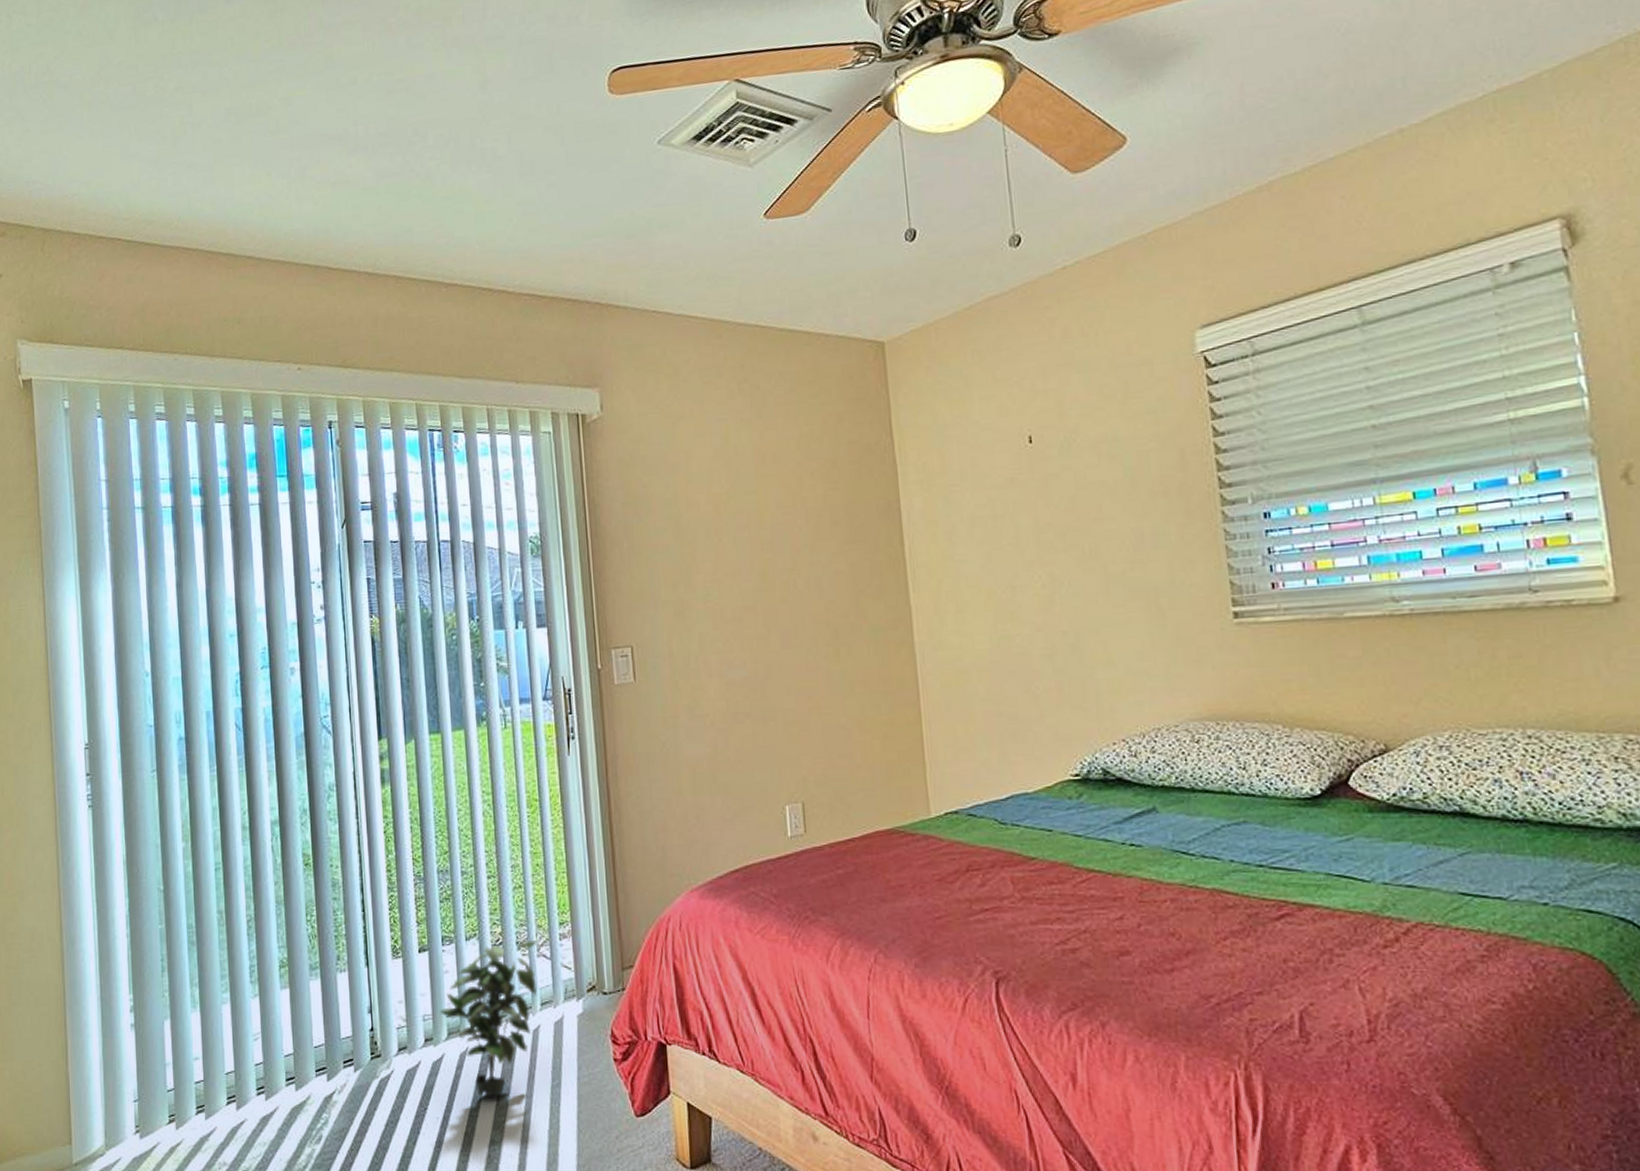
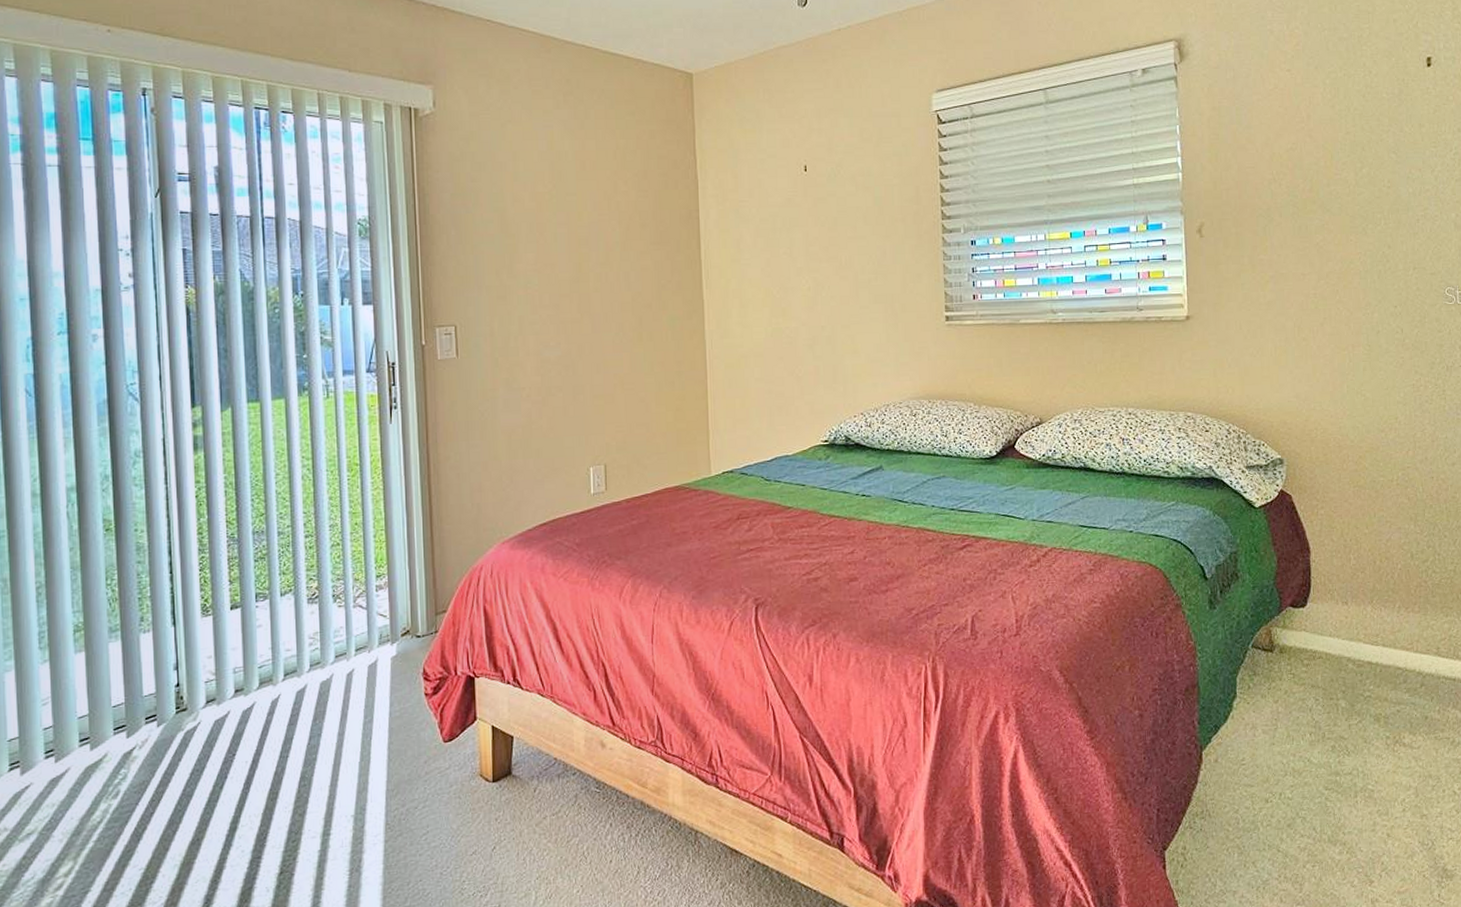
potted plant: present [439,940,538,1097] -> none [251,593,354,739]

